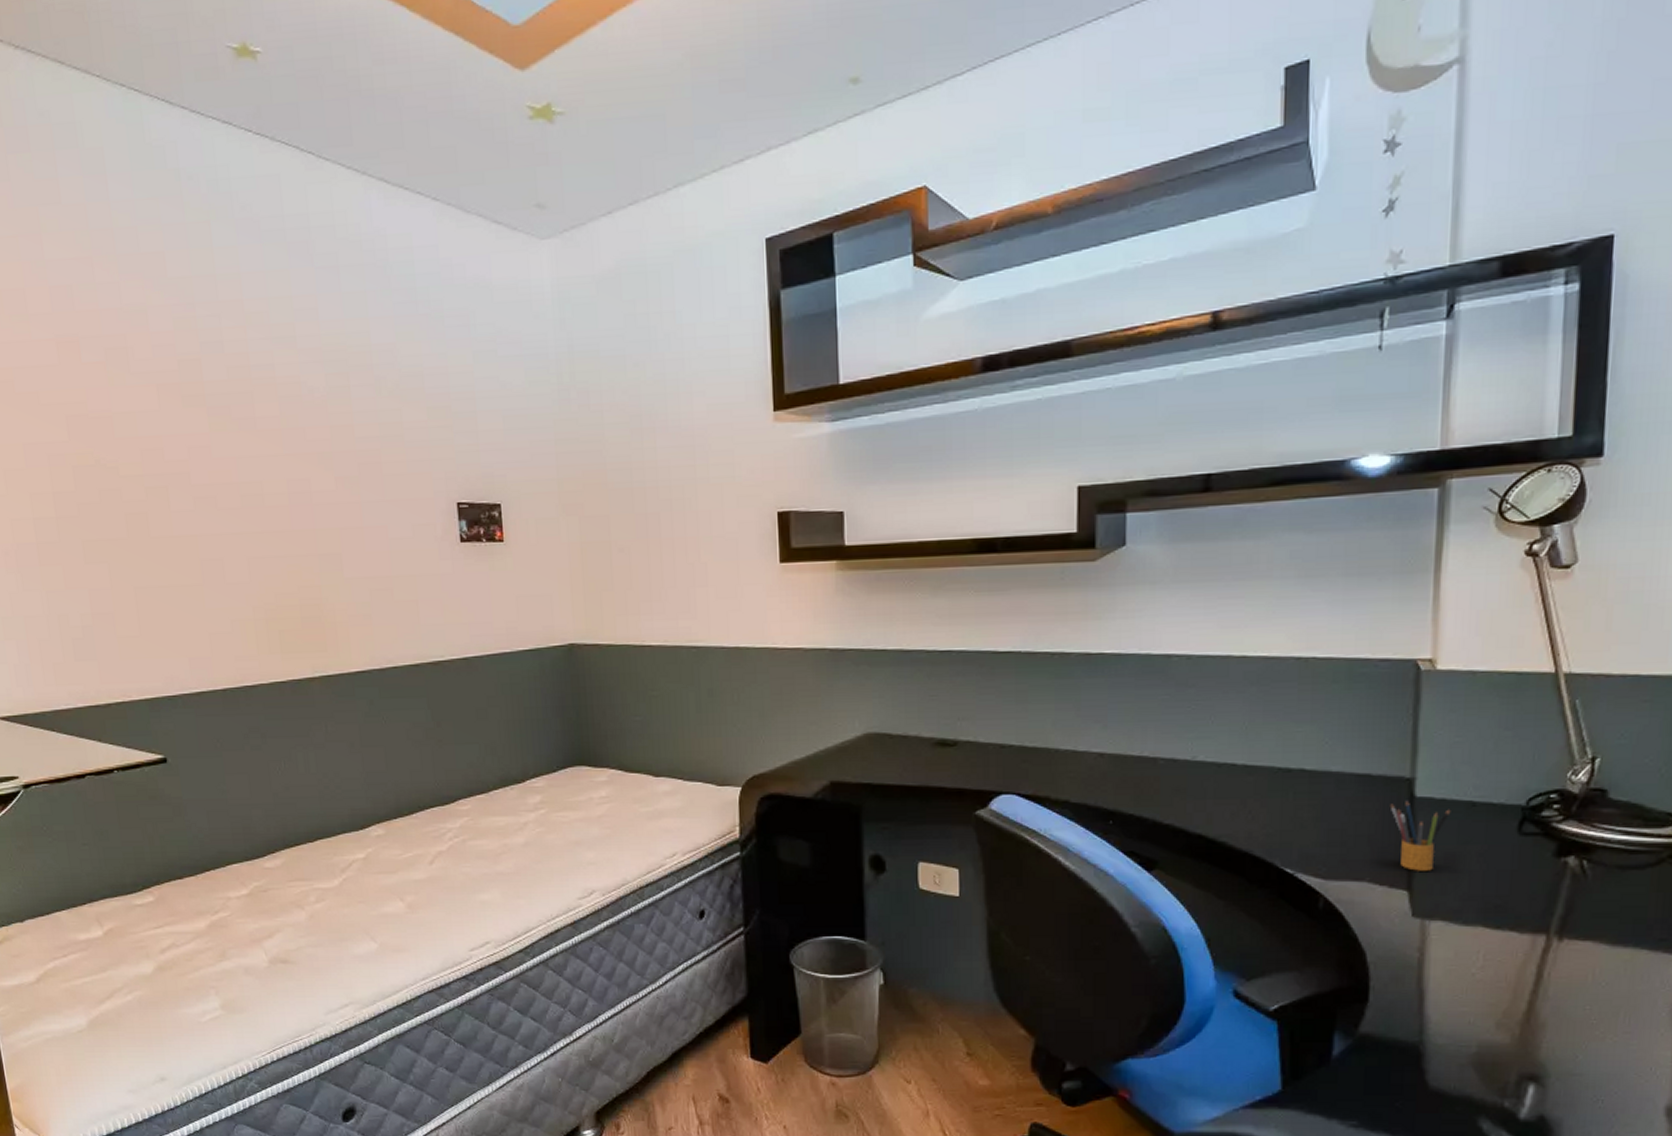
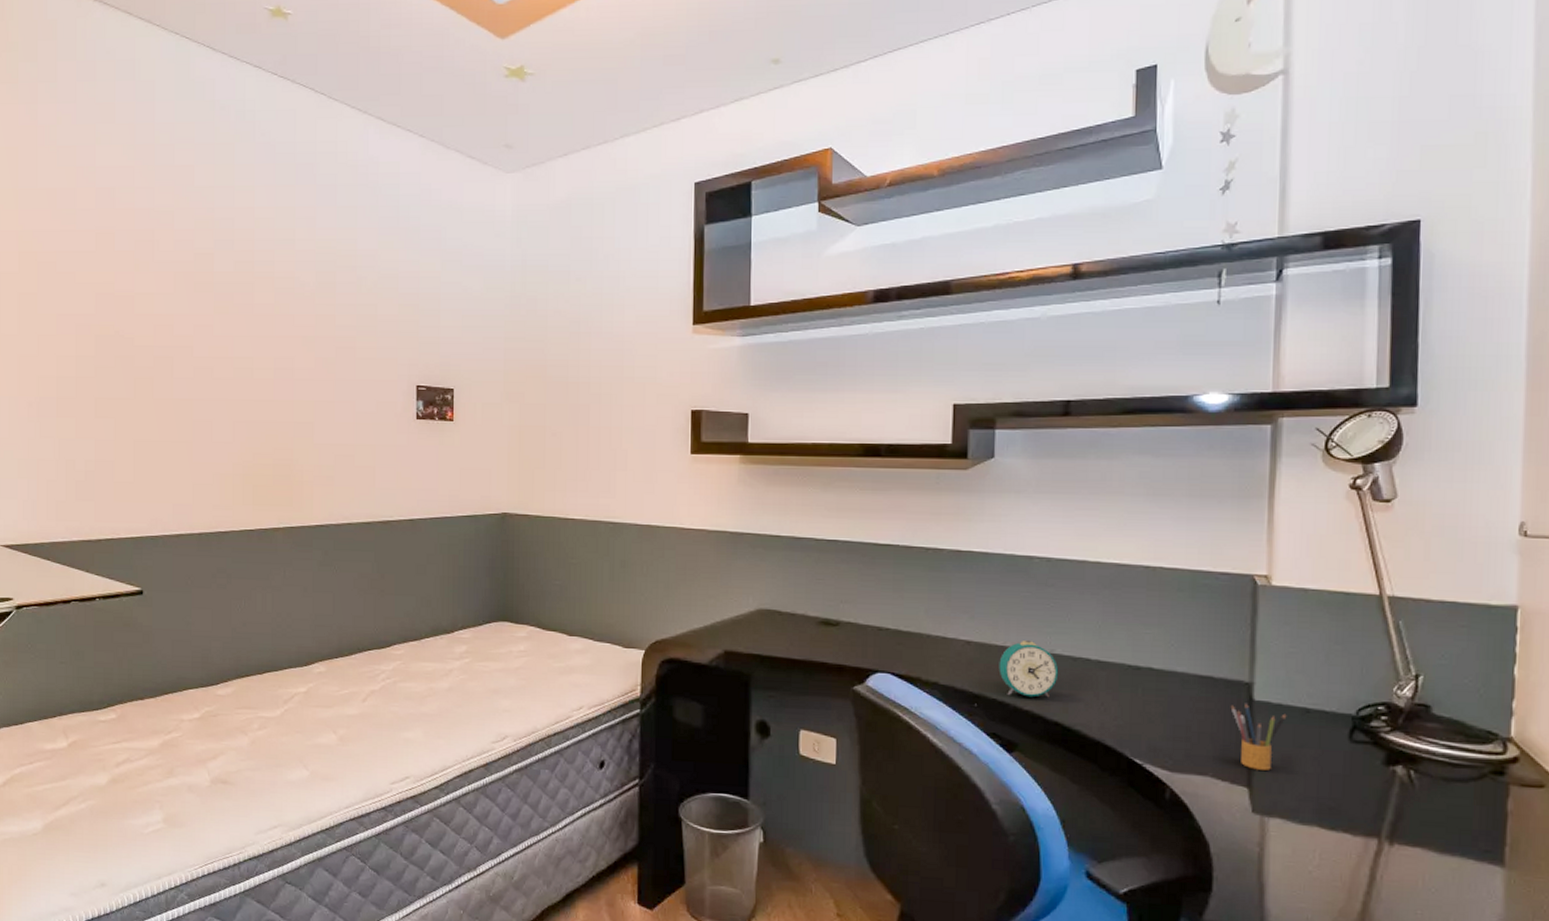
alarm clock: none [1135,747,1200,810] -> present [999,639,1058,698]

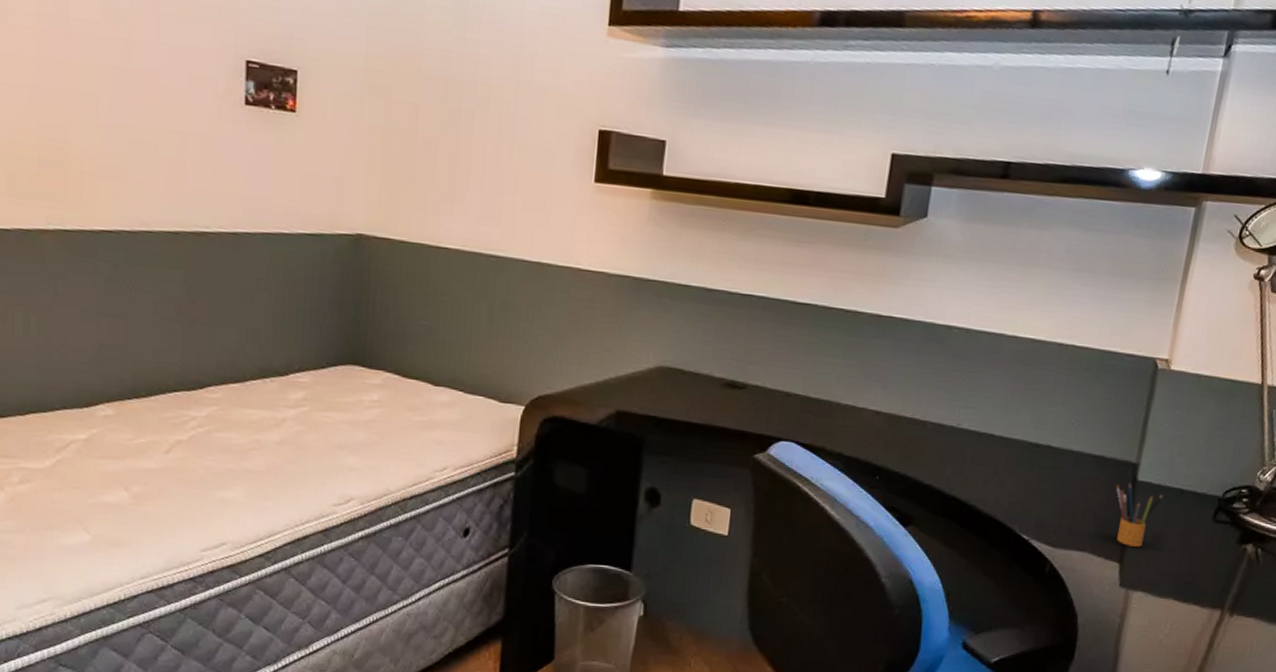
alarm clock: present [999,639,1058,698] -> none [904,412,963,473]

